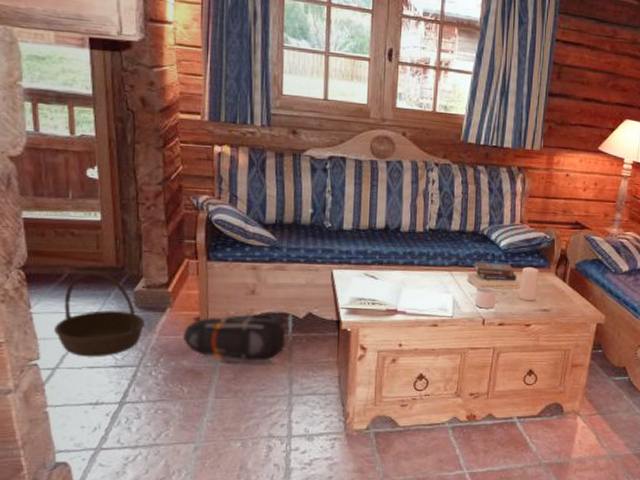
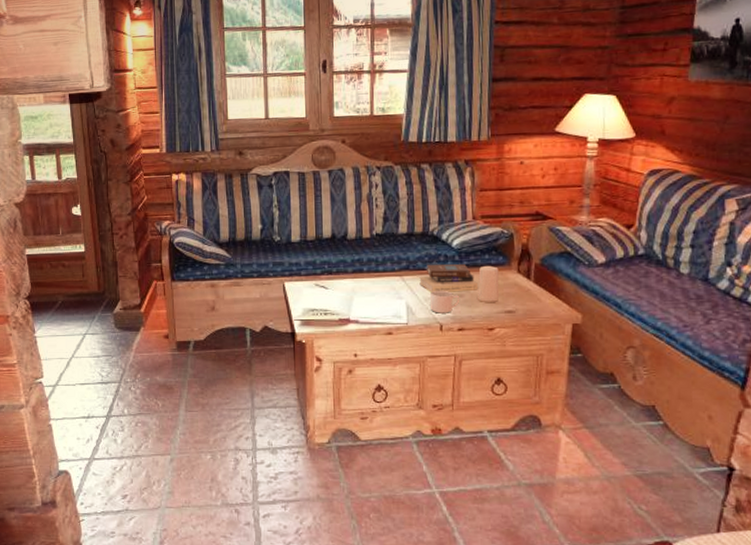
basket: present [54,271,146,356] -> none [53,297,124,374]
backpack: present [182,314,287,364] -> none [155,329,245,378]

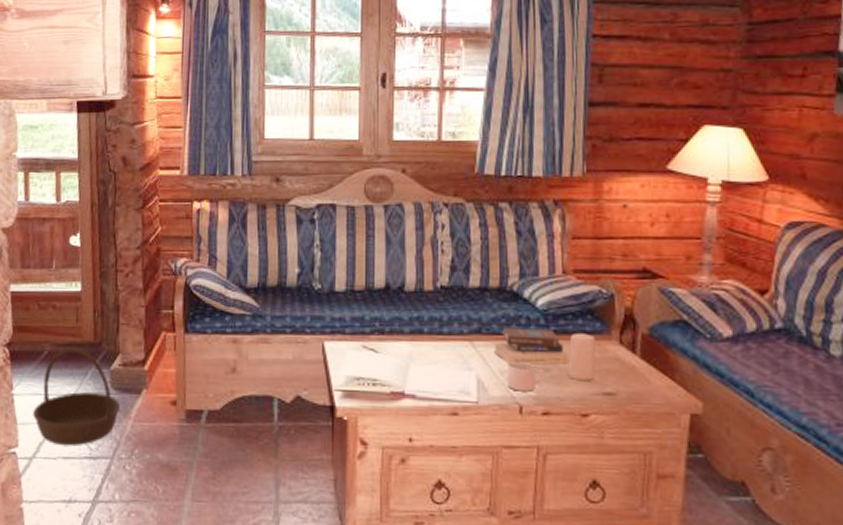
basket: none [53,297,124,374] -> present [33,347,121,445]

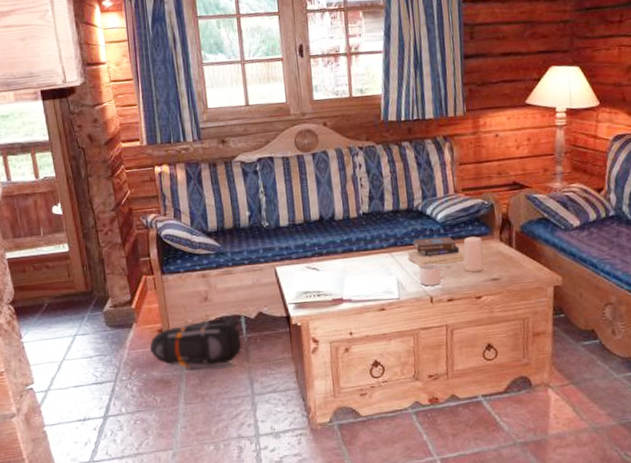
basket: present [33,347,121,445] -> none [42,297,117,377]
backpack: none [158,397,271,460] -> present [149,317,242,370]

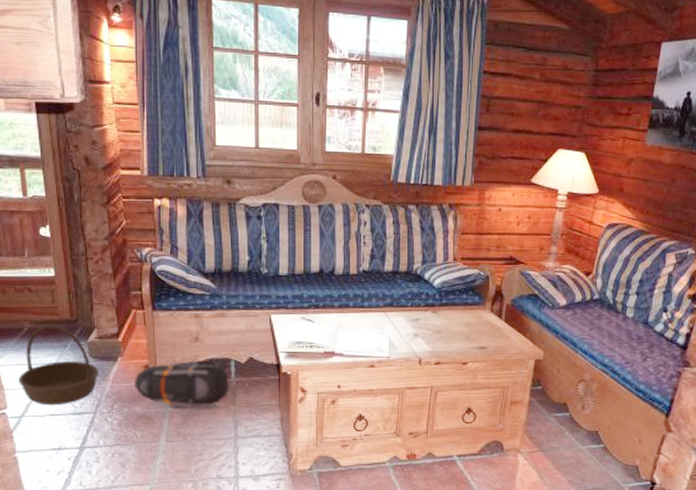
basket: none [42,297,117,377] -> present [18,324,100,404]
books: present [407,237,464,267] -> none [402,301,455,329]
mug: present [419,263,448,286] -> none [410,326,439,348]
candle: present [463,236,484,273] -> none [454,304,474,340]

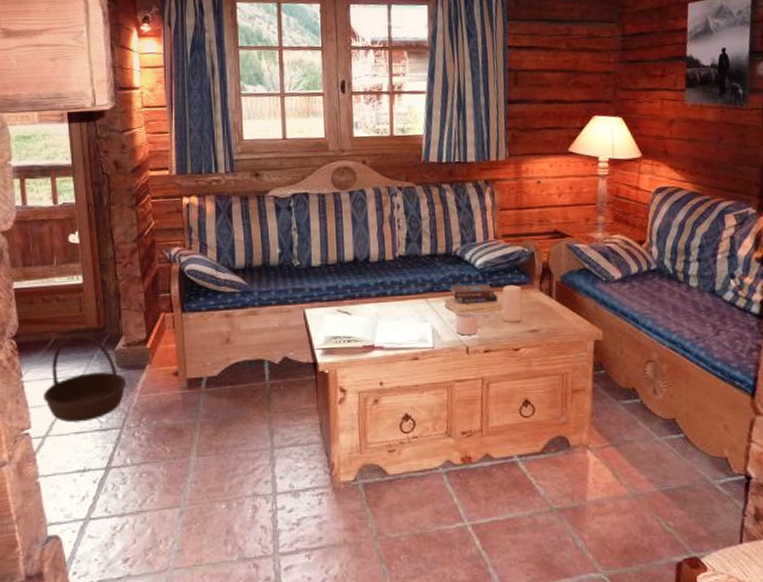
backpack: present [133,360,229,409] -> none [162,362,264,419]
books: none [402,301,455,329] -> present [444,284,502,314]
mug: none [410,326,439,348] -> present [455,311,485,336]
candle: none [454,304,474,340] -> present [502,284,523,323]

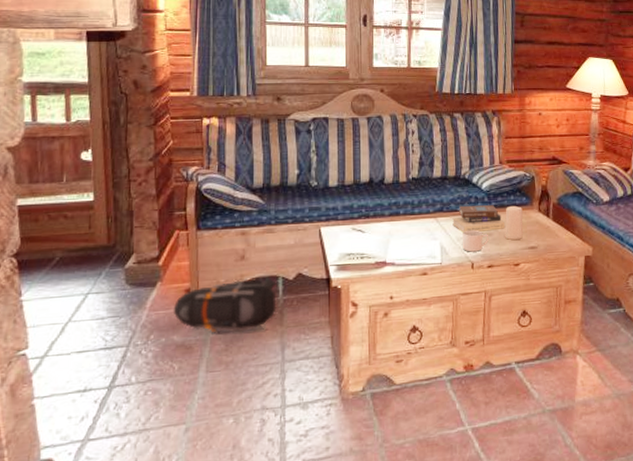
basket: present [44,334,127,422] -> none [44,251,136,341]
backpack: none [162,362,264,419] -> present [173,278,277,334]

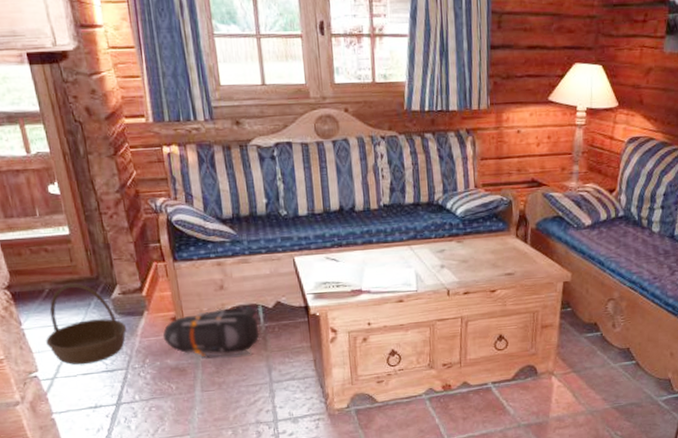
basket: none [44,251,136,341] -> present [46,283,127,365]
books: present [452,205,505,233] -> none [427,231,480,260]
mug: present [462,229,489,252] -> none [437,257,465,279]
candle: present [504,205,523,241] -> none [480,231,500,267]

